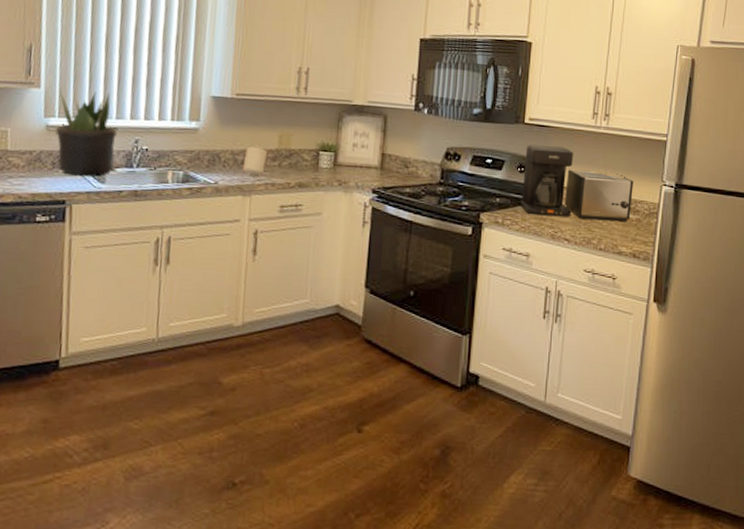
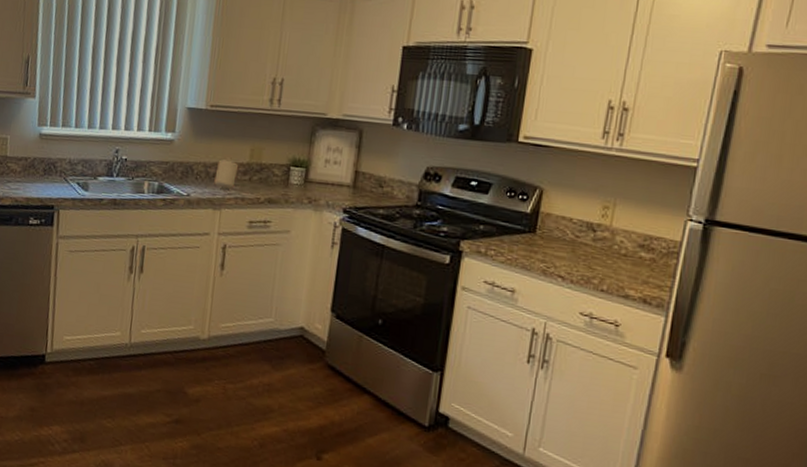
planter: present [56,88,117,176] -> none [47,98,100,183]
coffee maker: present [520,145,573,217] -> none [507,166,575,251]
toaster: present [564,169,633,222] -> none [561,196,650,261]

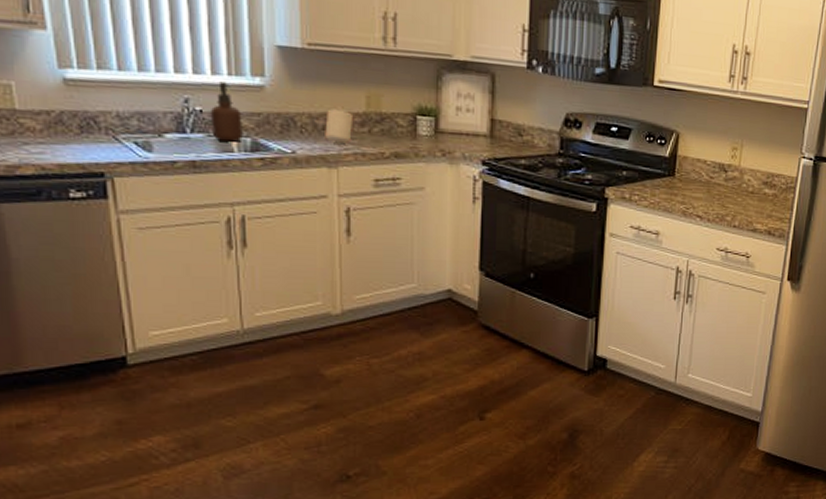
soap dispenser: none [131,136,154,185] -> present [210,81,243,142]

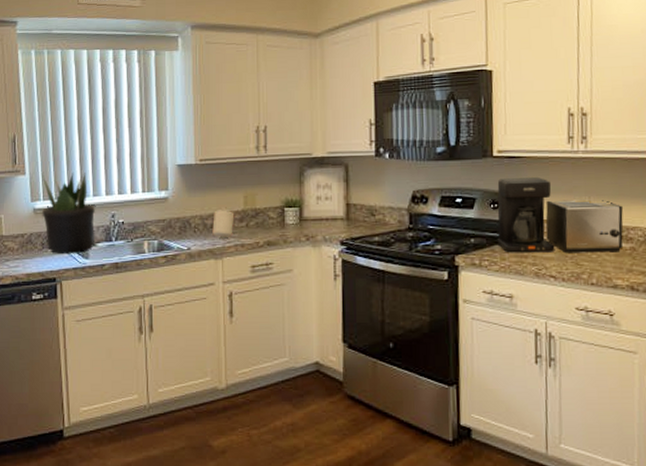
planter: none [73,30,160,143] -> present [42,172,95,253]
soap dispenser: present [210,81,243,142] -> none [129,198,152,245]
coffee maker: none [649,111,707,192] -> present [497,177,555,253]
toaster: none [697,139,771,197] -> present [546,199,623,253]

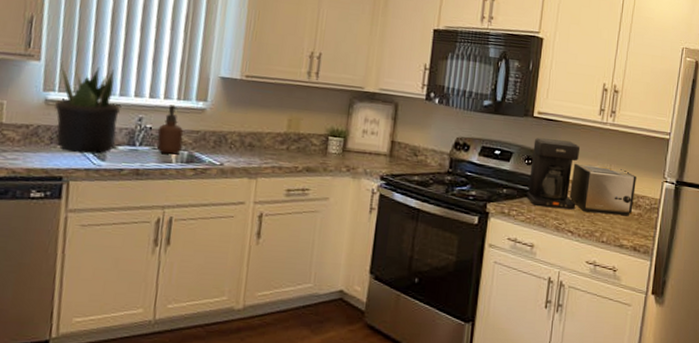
soap dispenser: none [129,198,152,245] -> present [156,105,184,154]
canister: present [205,208,239,239] -> none [243,128,279,159]

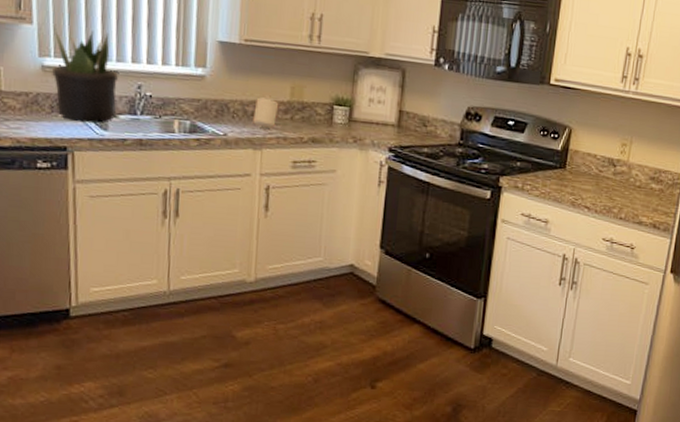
soap dispenser: present [156,105,184,154] -> none [158,71,184,124]
canister: none [243,128,279,159] -> present [245,96,282,129]
coffee maker: present [526,138,580,210] -> none [541,107,599,185]
toaster: present [569,163,636,216] -> none [587,135,659,192]

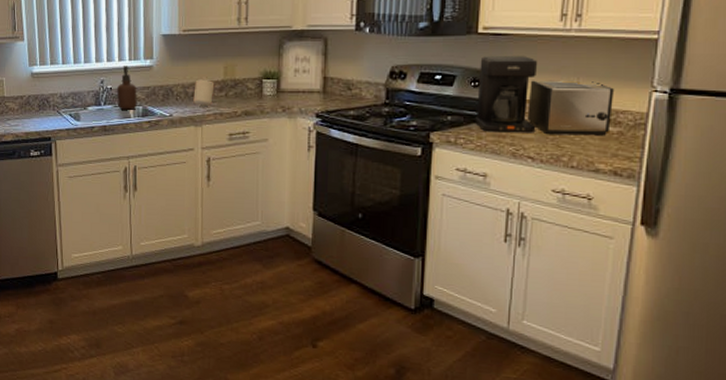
planter: present [52,25,118,122] -> none [38,39,86,115]
soap dispenser: none [158,71,184,124] -> present [116,66,137,110]
coffee maker: none [541,107,599,185] -> present [475,56,537,133]
toaster: none [587,135,659,192] -> present [527,80,614,136]

